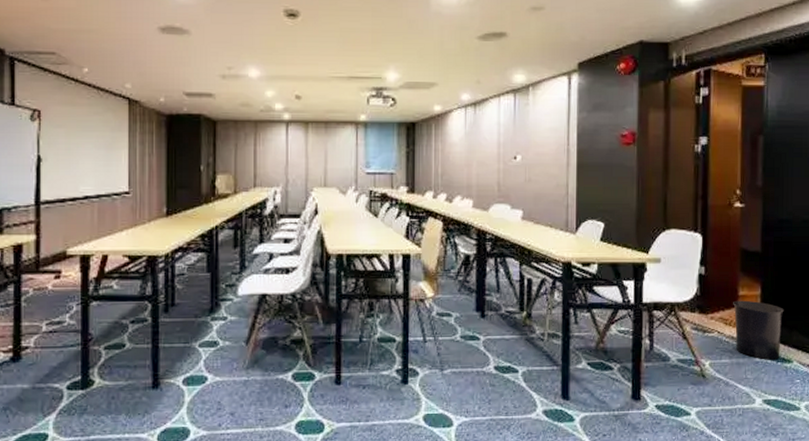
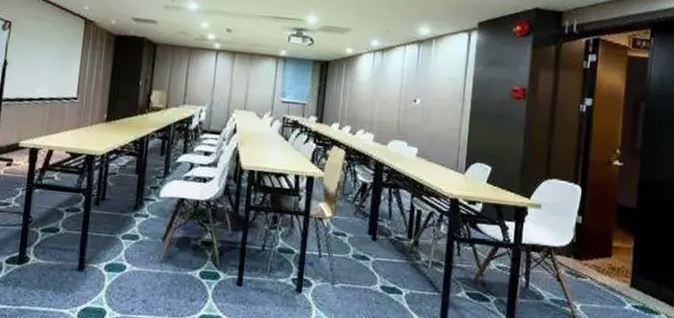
waste bin: present [733,300,784,360] -> none [607,251,655,310]

